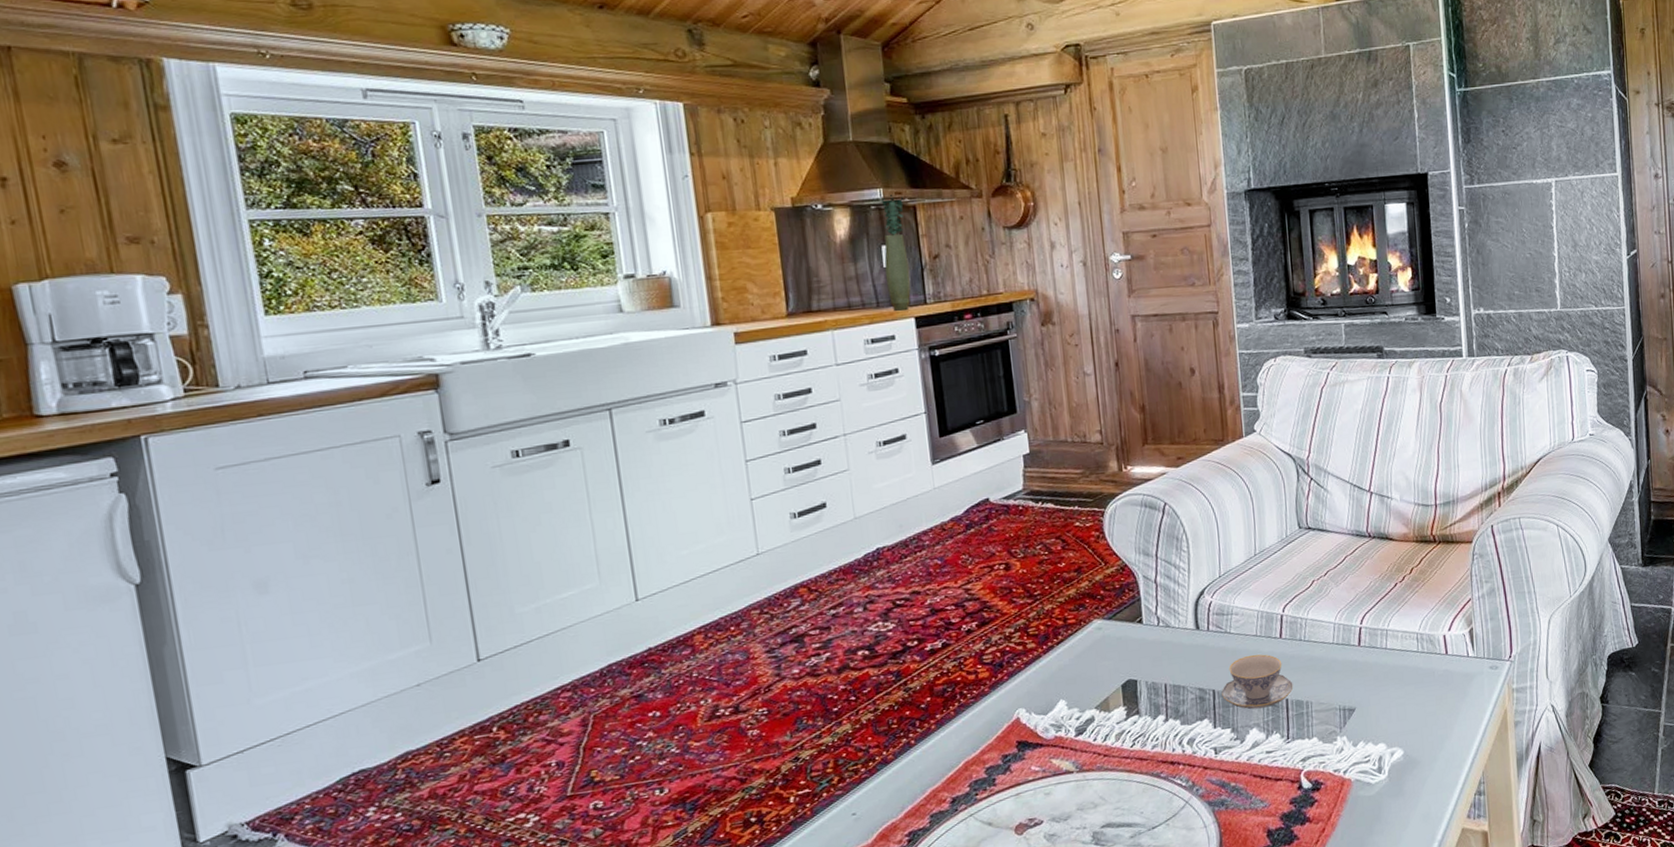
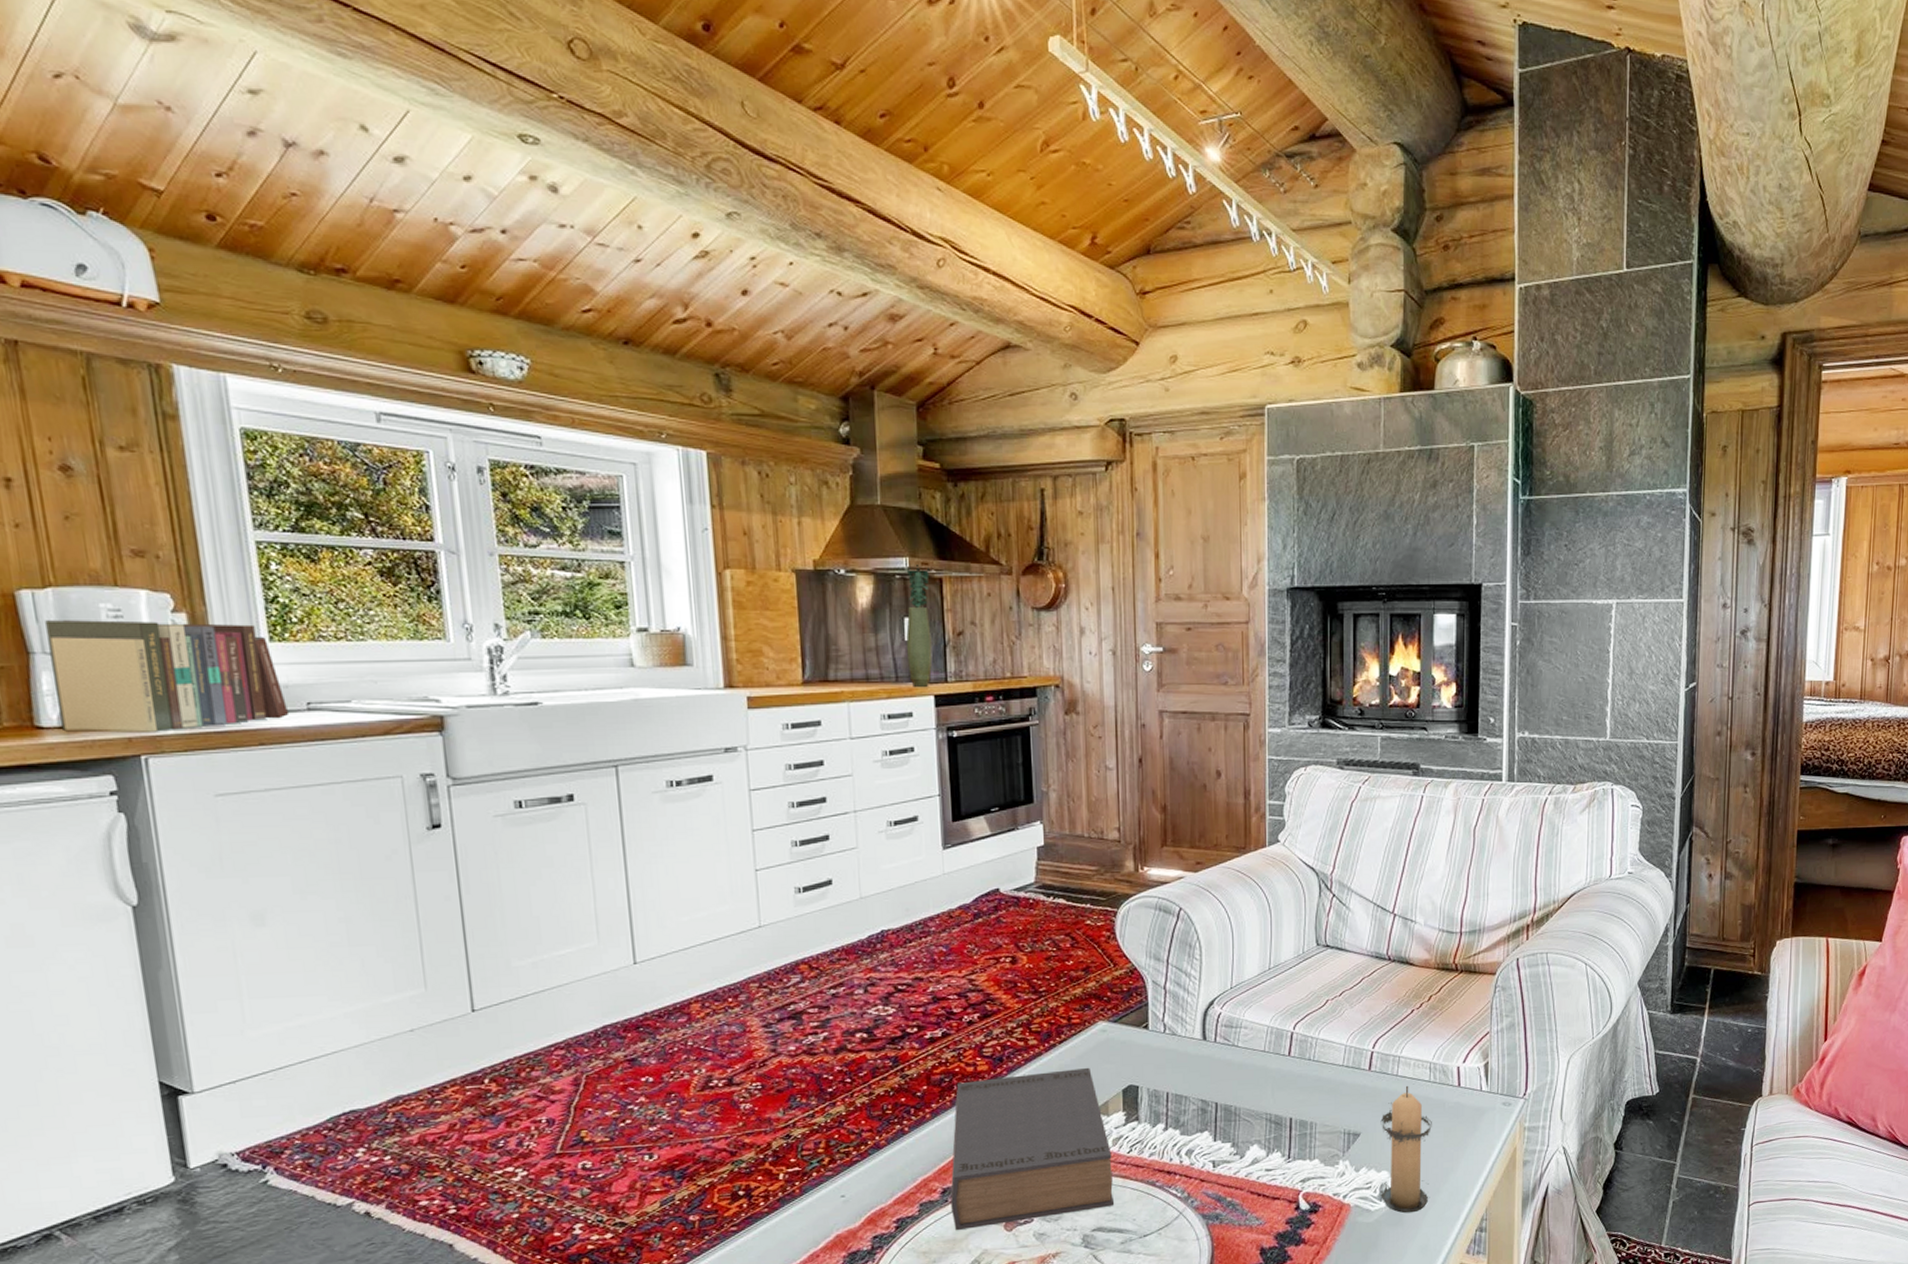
books: none [43,300,287,418] -> present [45,620,290,734]
book: none [959,665,1122,839] -> present [950,1067,1115,1231]
teacup: present [1221,654,1294,710] -> none [1224,1070,1299,1126]
candle: none [1373,657,1427,784] -> present [1380,1085,1432,1214]

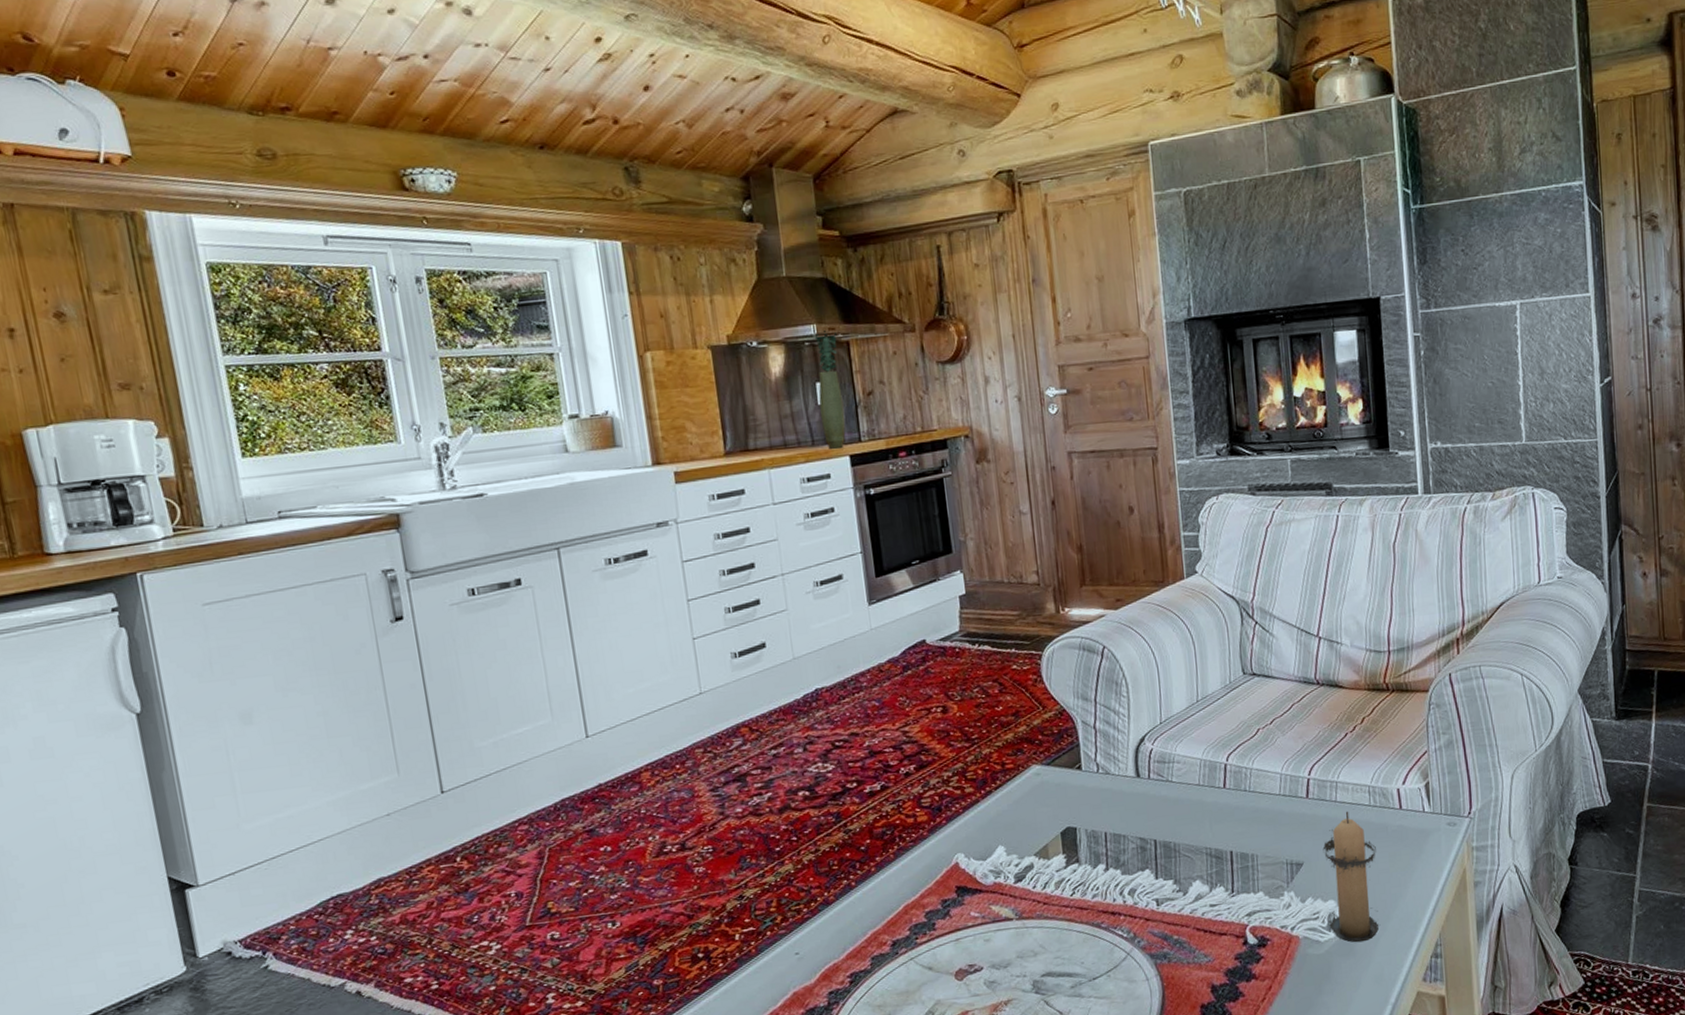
books: present [45,620,290,734] -> none [49,443,263,556]
book: present [950,1067,1115,1231] -> none [898,811,1062,983]

